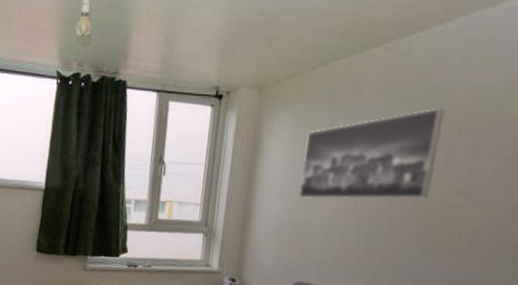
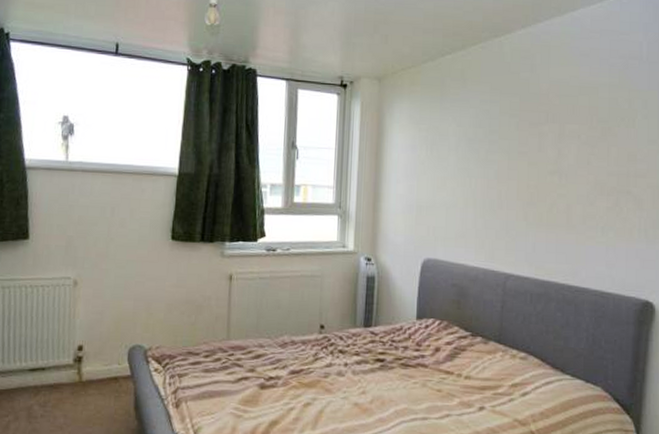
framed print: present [299,107,444,200] -> none [422,98,533,180]

